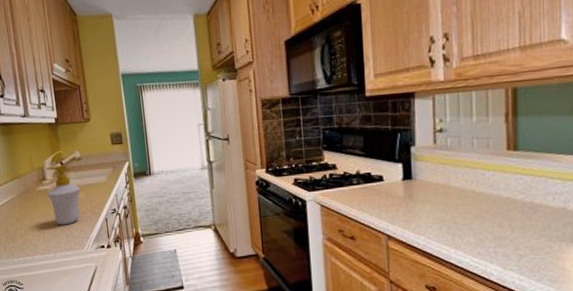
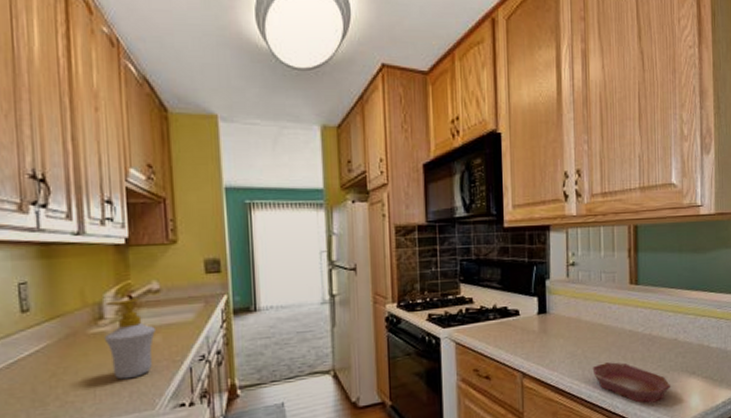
bowl: none [463,229,558,273] -> present [592,362,671,403]

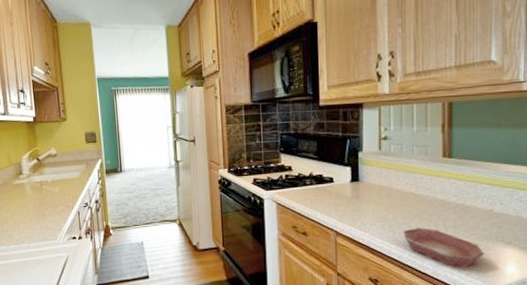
soap bottle: present [103,298,157,380] -> none [23,160,56,217]

